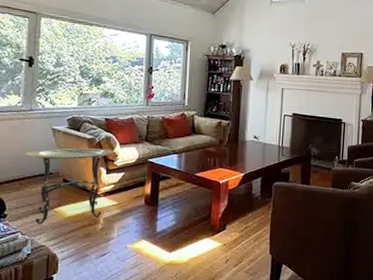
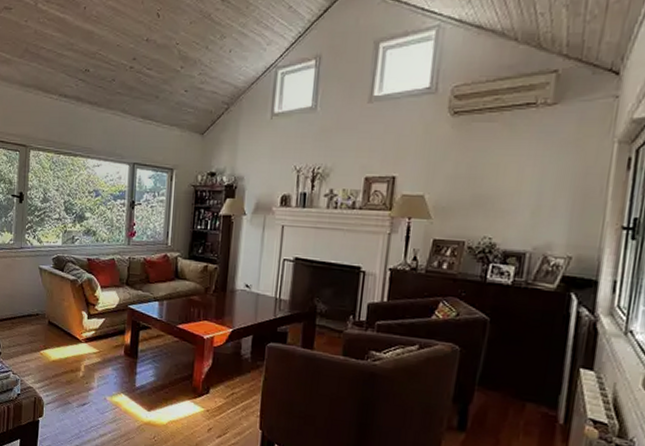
side table: present [25,148,115,225] -> none [16,289,96,366]

